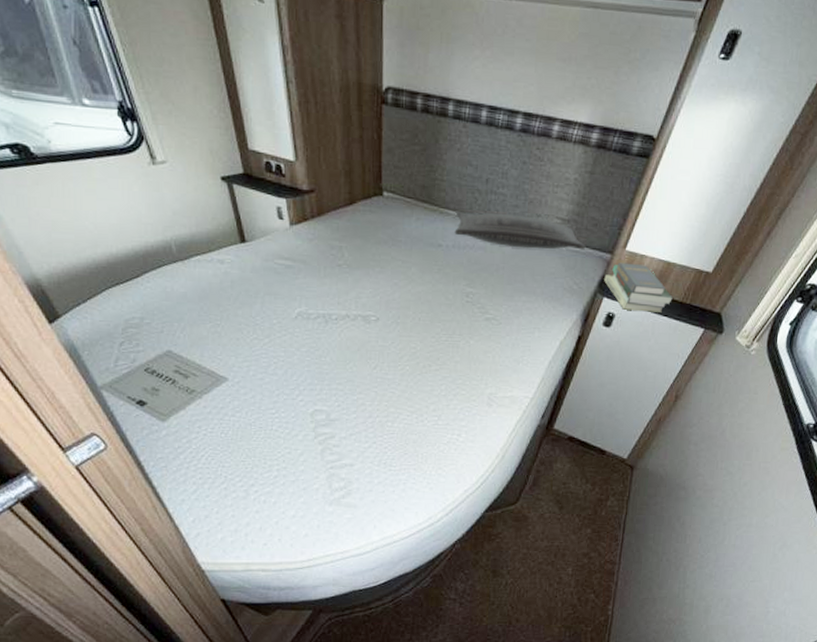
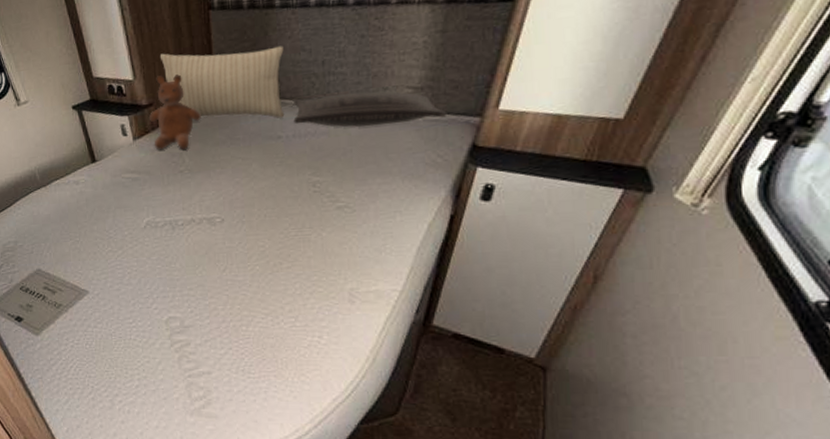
teddy bear: none [308,162,365,243] -> present [148,74,201,151]
pillow: none [326,139,452,227] -> present [159,46,285,118]
books: present [604,262,673,313] -> none [475,123,571,178]

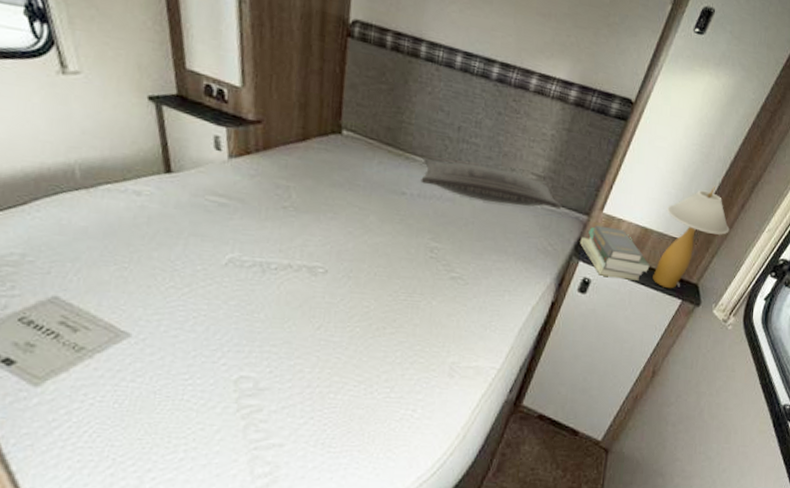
teddy bear: present [148,74,201,151] -> none [253,91,319,183]
pillow: present [159,46,285,118] -> none [279,67,422,174]
books: none [475,123,571,178] -> present [580,225,650,281]
table lamp: none [577,43,686,179] -> present [653,185,730,289]

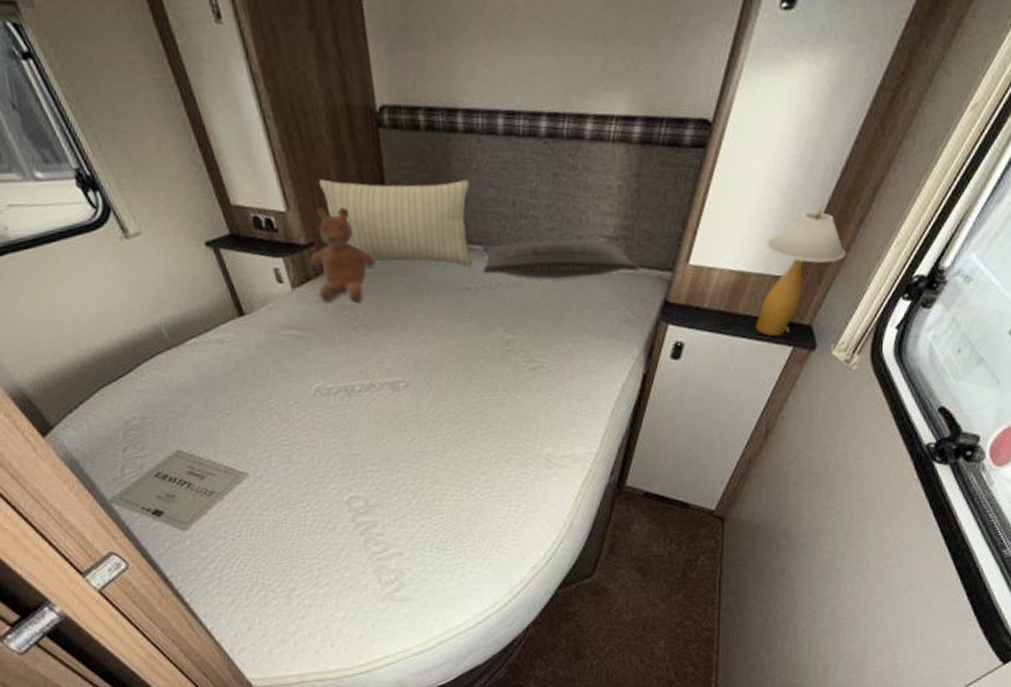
teddy bear: none [253,91,319,183] -> present [309,208,376,302]
pillow: none [279,67,422,174] -> present [318,179,473,267]
books: present [580,225,650,281] -> none [666,279,751,336]

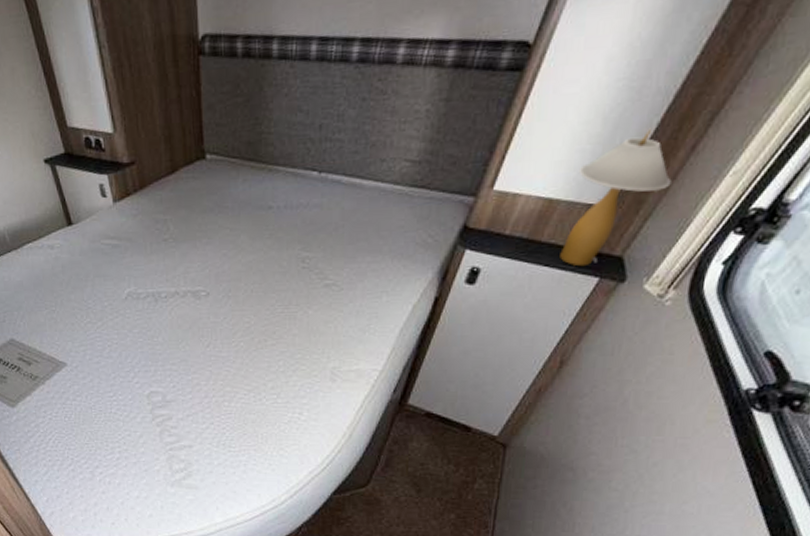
teddy bear: present [309,208,376,302] -> none [130,130,188,216]
pillow: present [318,179,473,267] -> none [143,103,279,187]
pillow: present [481,239,641,280] -> none [286,162,443,201]

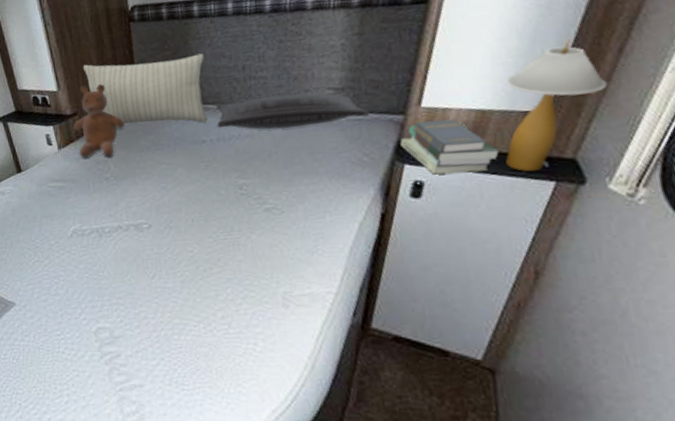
teddy bear: none [130,130,188,216] -> present [73,84,125,159]
pillow: none [143,103,279,187] -> present [83,53,208,124]
pillow: none [286,162,443,201] -> present [215,93,370,130]
books: none [466,205,556,263] -> present [400,119,499,175]

